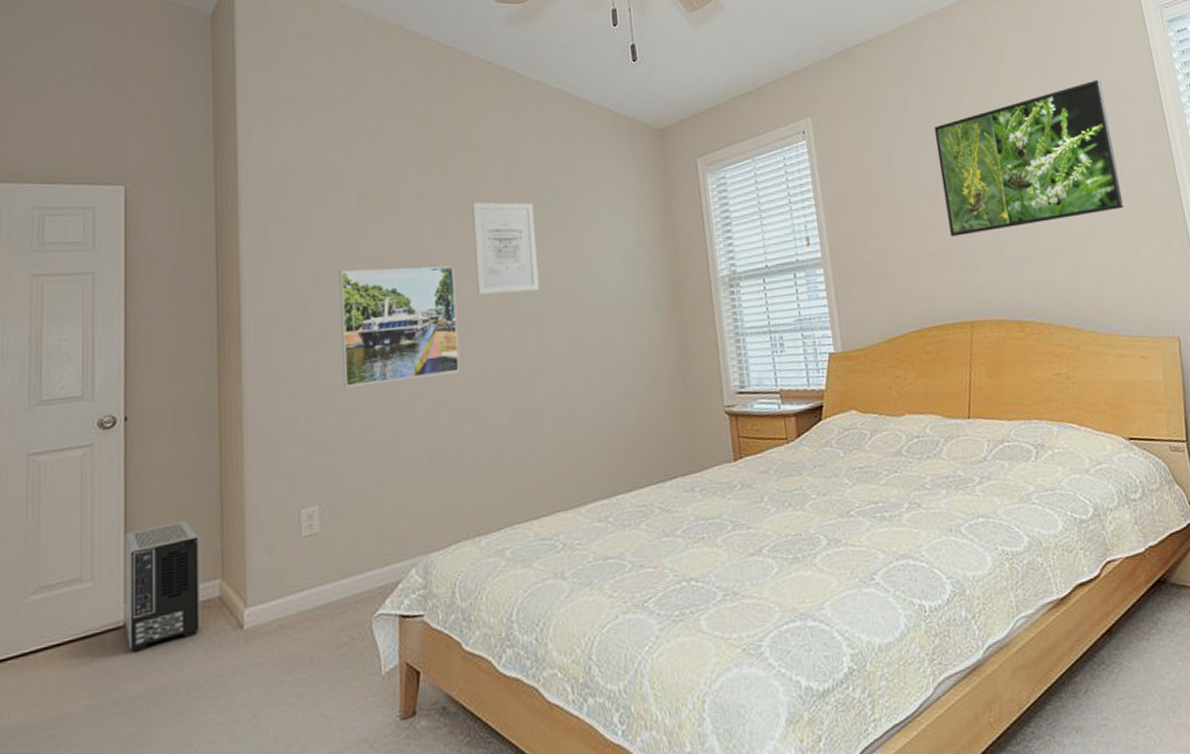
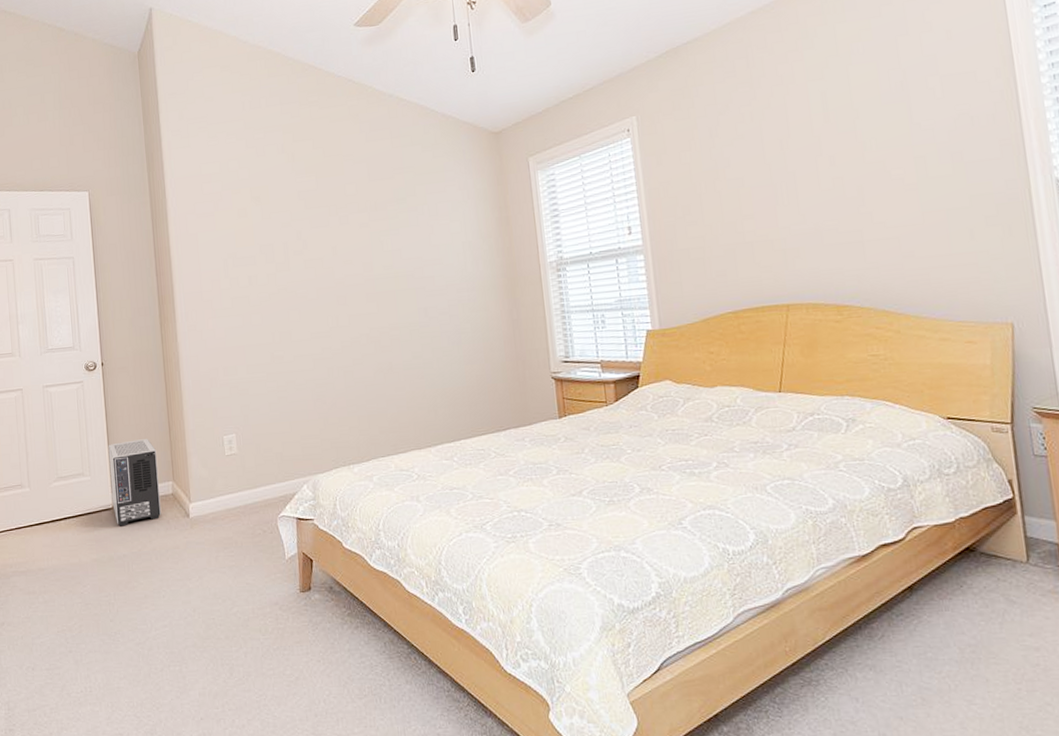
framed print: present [339,265,460,388] -> none [241,252,335,347]
wall art: present [472,202,540,295] -> none [340,199,395,276]
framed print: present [934,79,1123,237] -> none [759,63,961,225]

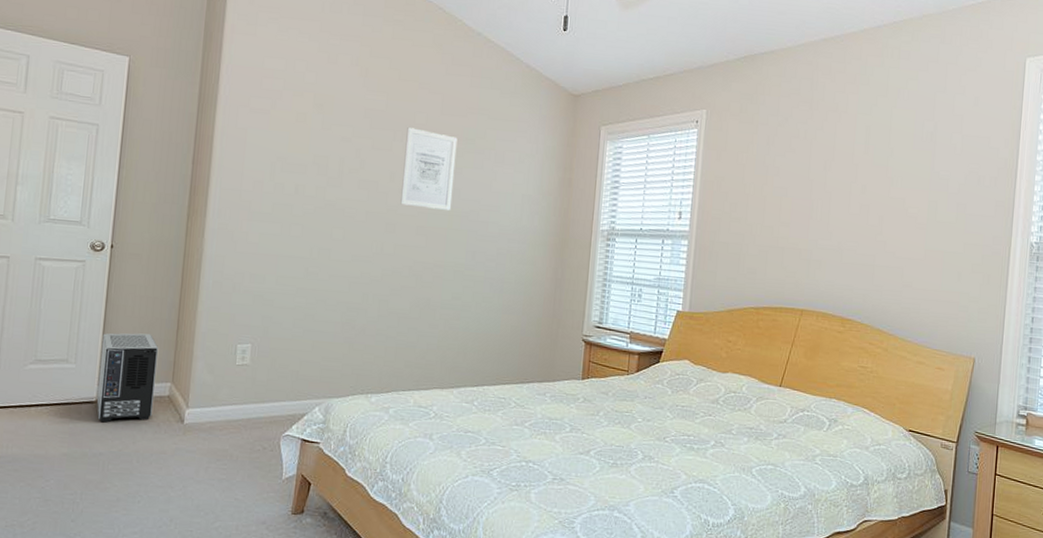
wall art: none [340,199,395,276] -> present [400,127,458,211]

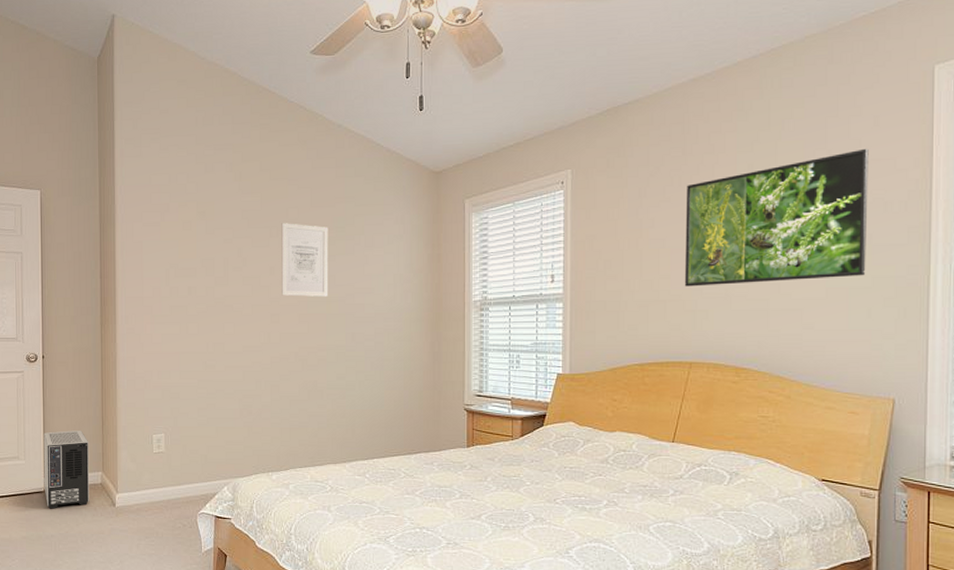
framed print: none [803,125,969,242] -> present [685,148,869,287]

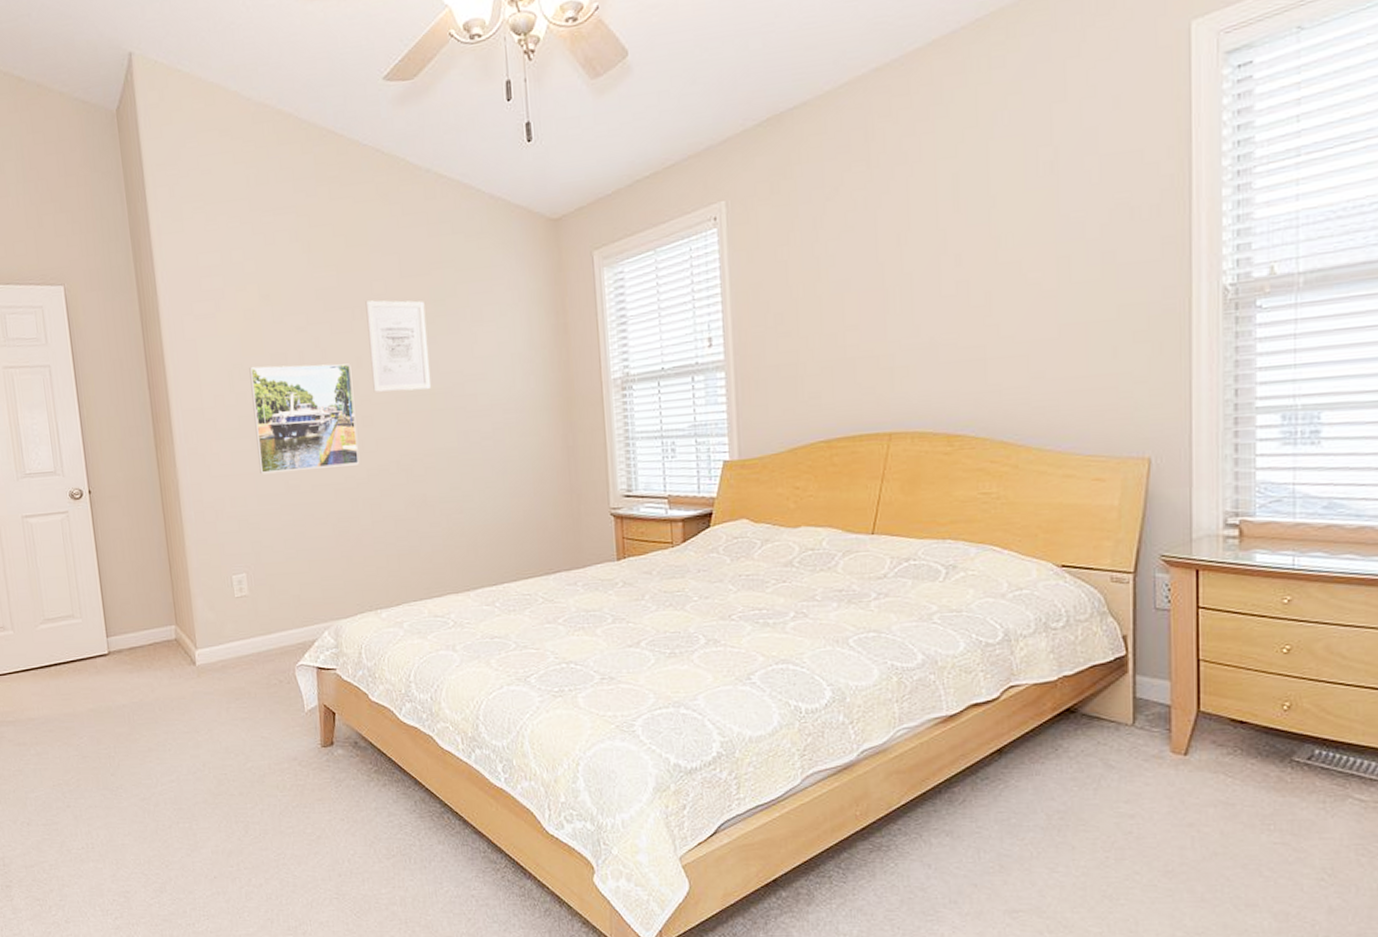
air purifier: present [43,430,90,509] -> none [100,578,165,674]
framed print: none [183,267,266,354] -> present [249,363,360,474]
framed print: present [685,148,869,287] -> none [873,139,1109,338]

